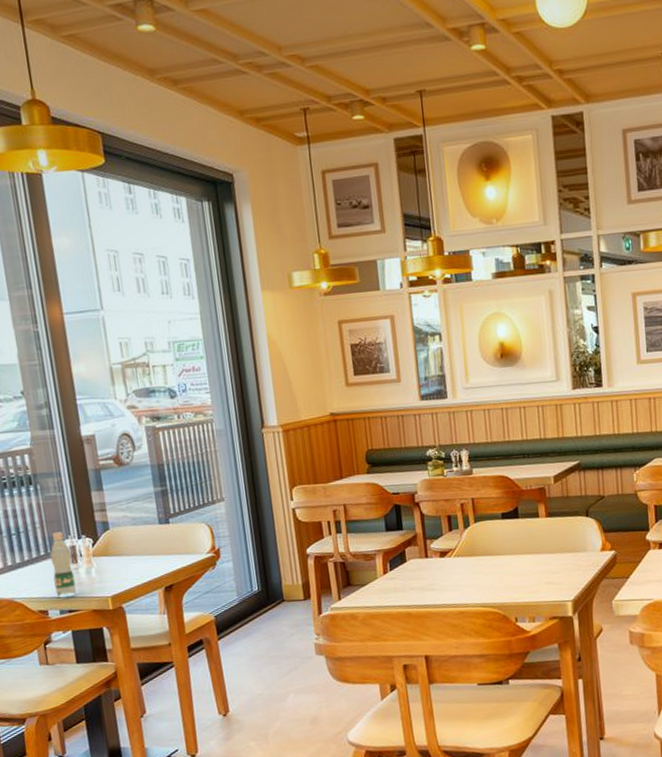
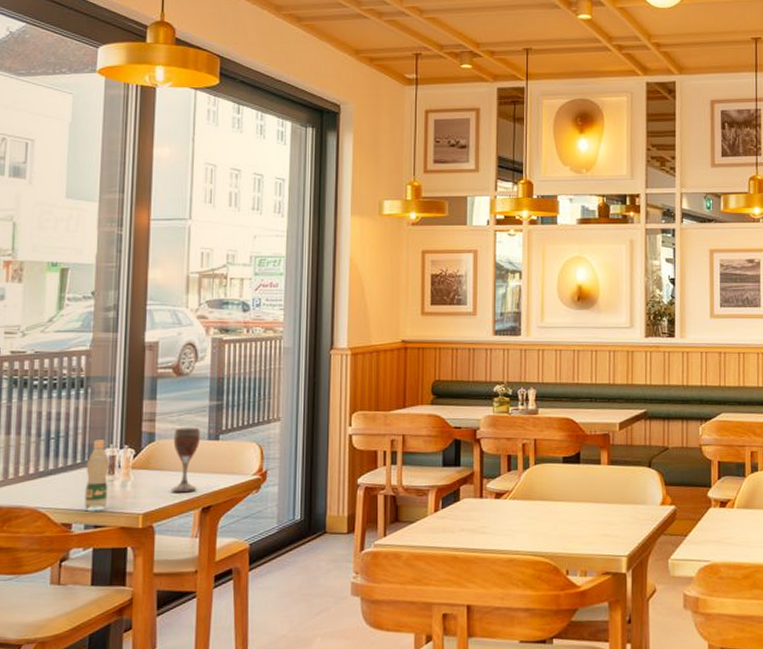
cup: none [125,513,157,575] -> present [170,427,200,492]

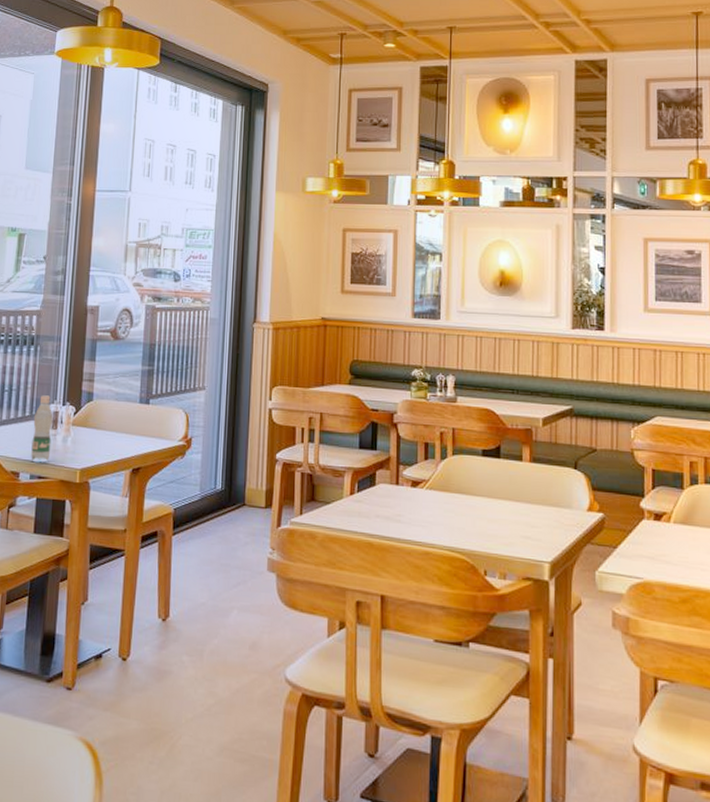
cup: present [170,427,200,492] -> none [105,389,133,452]

